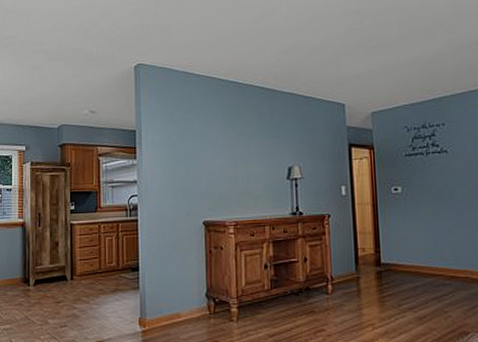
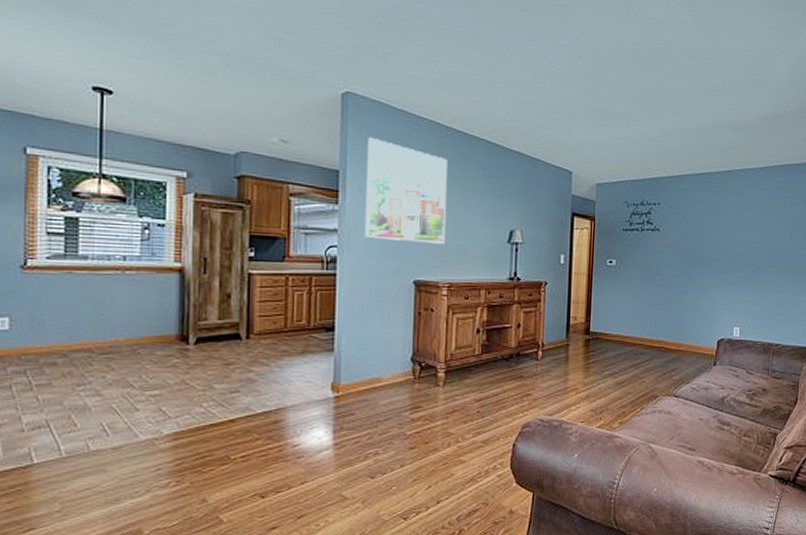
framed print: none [157,98,228,186] -> present [365,137,447,244]

